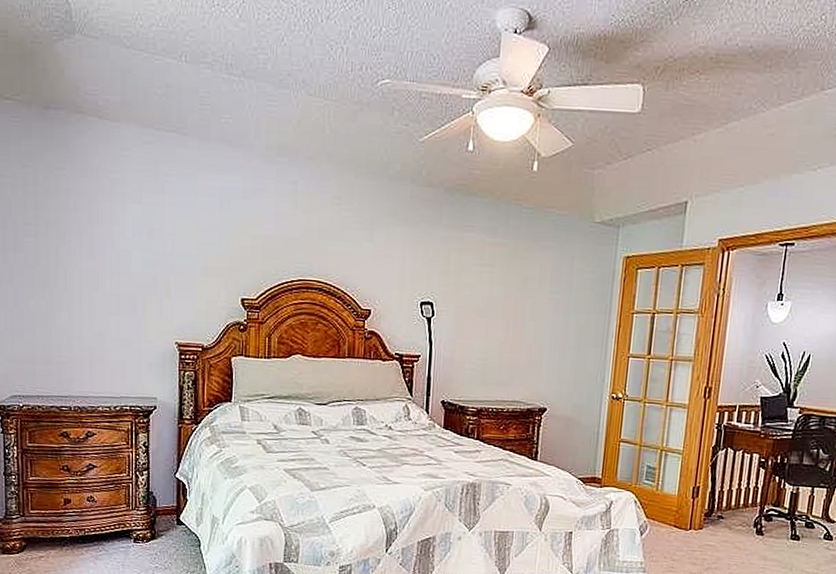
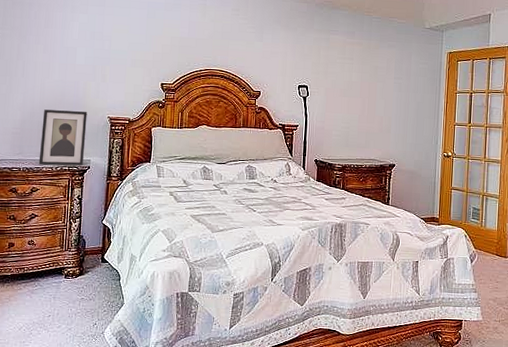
picture frame: none [93,332,150,405] -> present [38,109,88,166]

